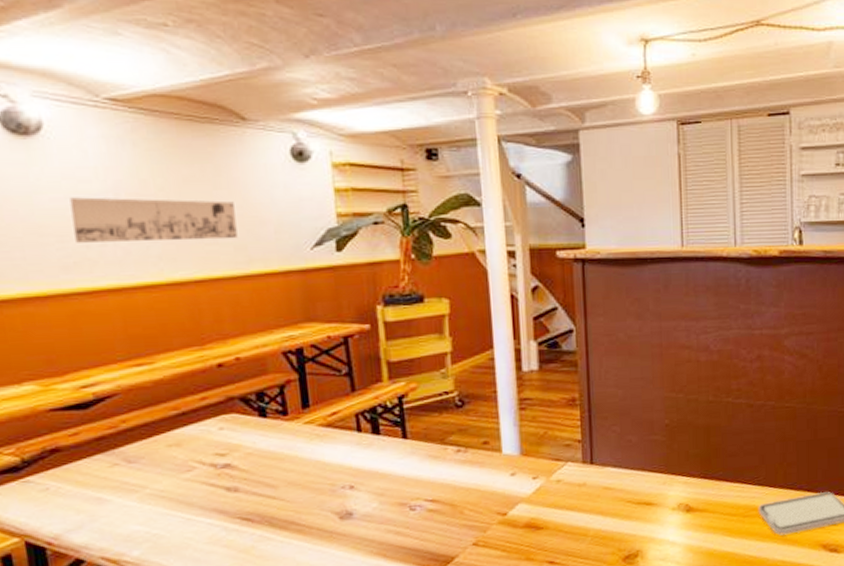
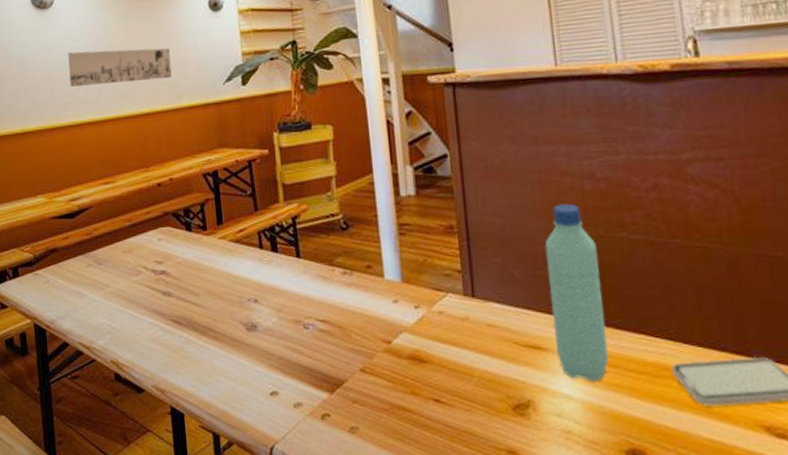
water bottle: none [661,374,710,527] -> present [544,204,610,382]

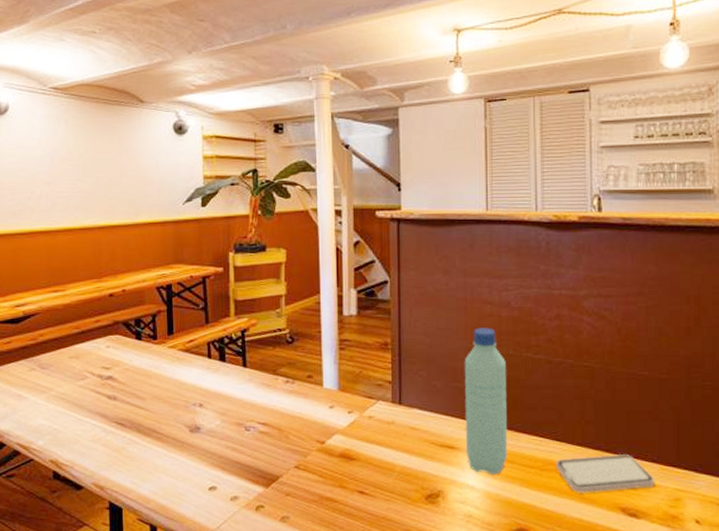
wall art: present [68,48,172,87] -> none [21,161,131,195]

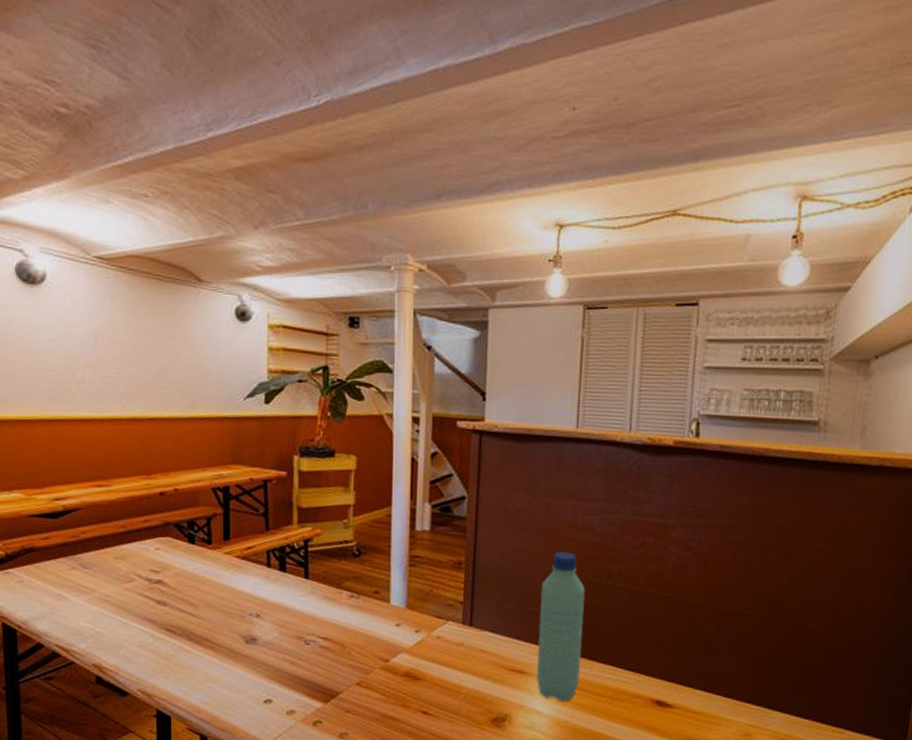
smartphone: present [556,453,655,493] -> none [628,687,728,724]

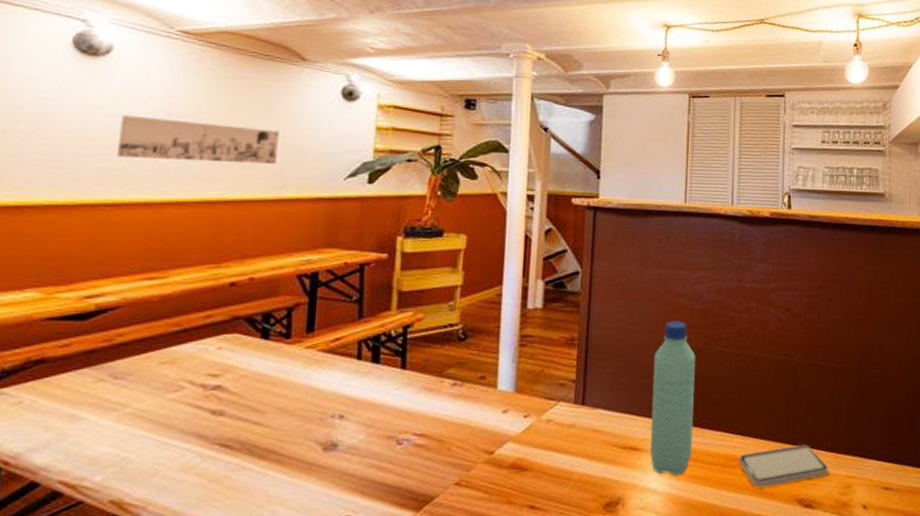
wall art: none [60,339,186,385] -> present [117,115,279,165]
smartphone: none [628,687,728,724] -> present [738,444,829,488]

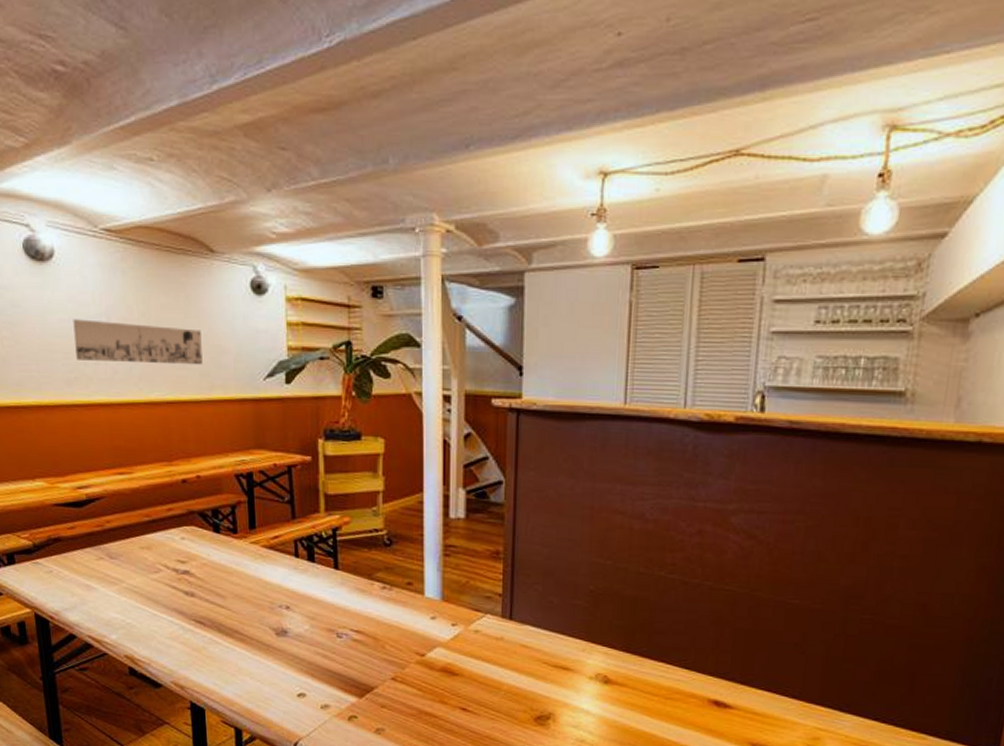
water bottle: present [649,321,695,476] -> none [581,540,635,700]
smartphone: present [738,444,829,488] -> none [682,686,794,726]

